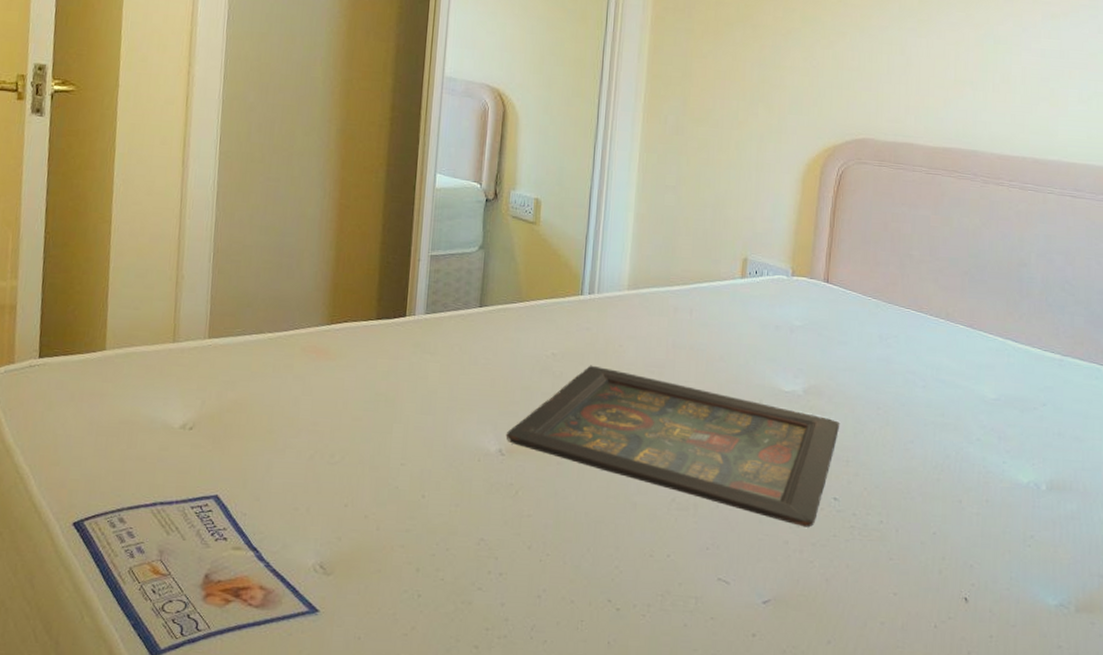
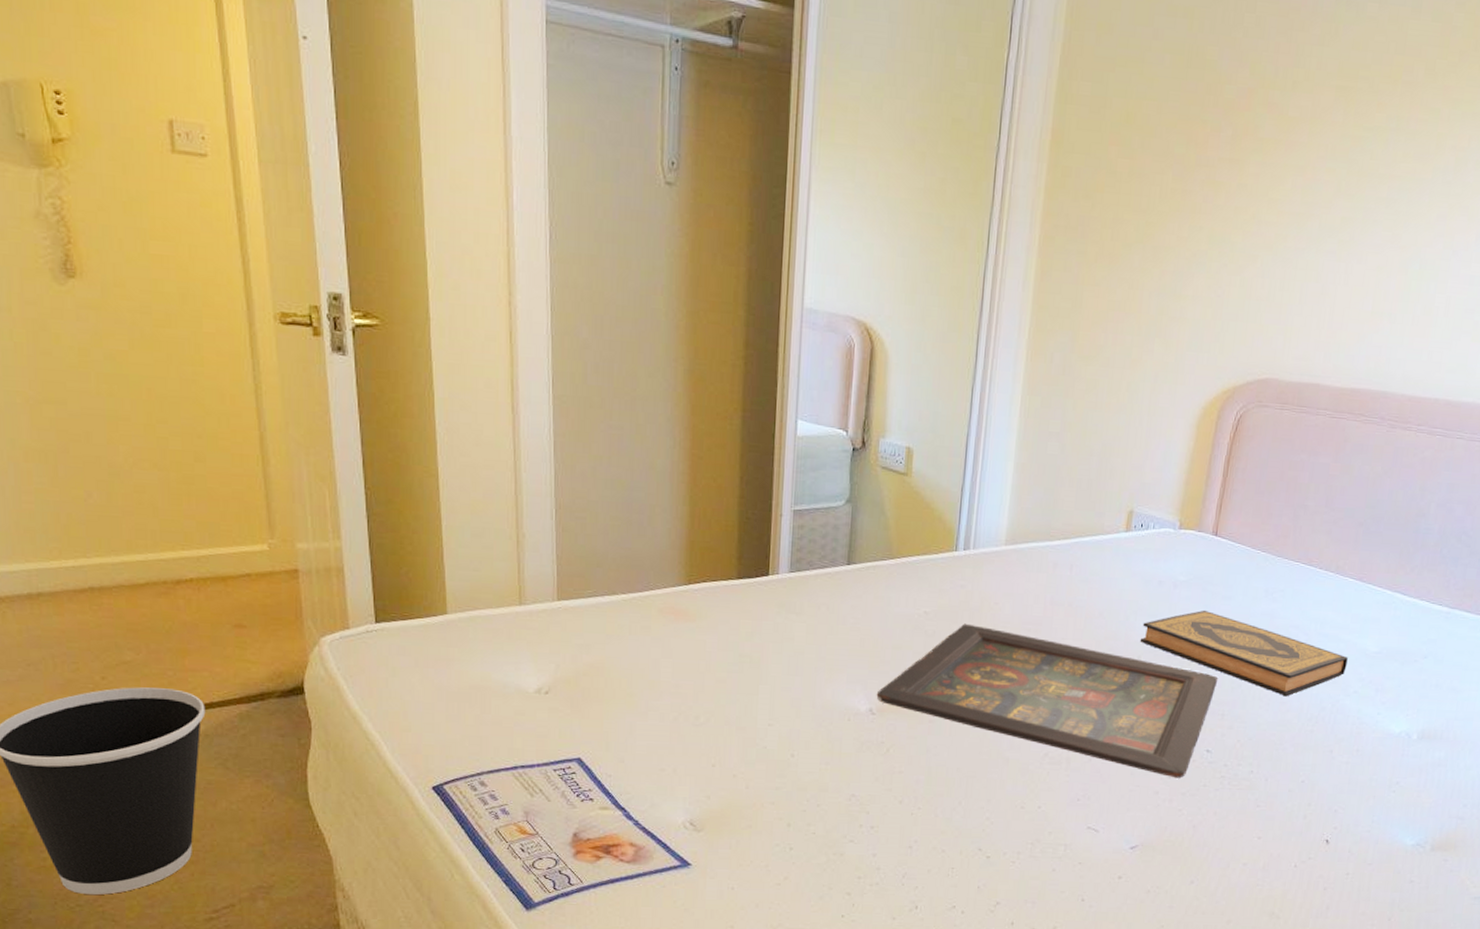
hardback book: none [760,354,967,443] -> present [1140,610,1348,697]

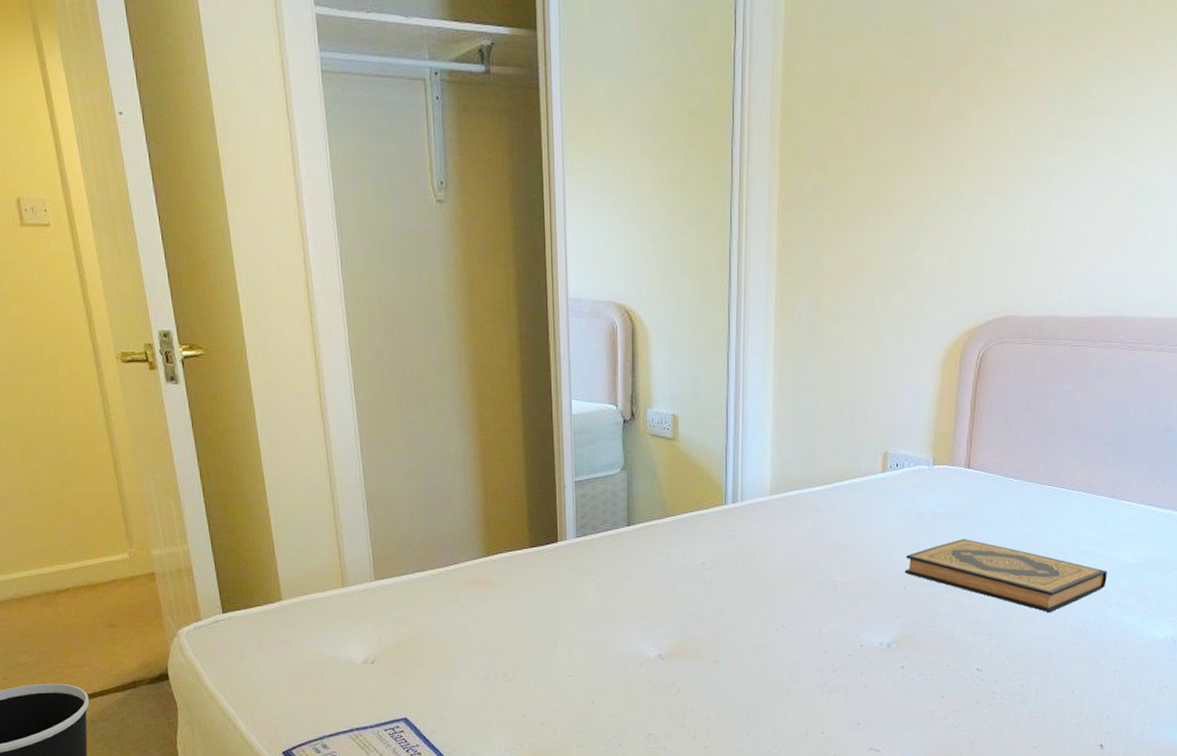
icon panel: present [876,623,1219,779] -> none [664,570,983,697]

